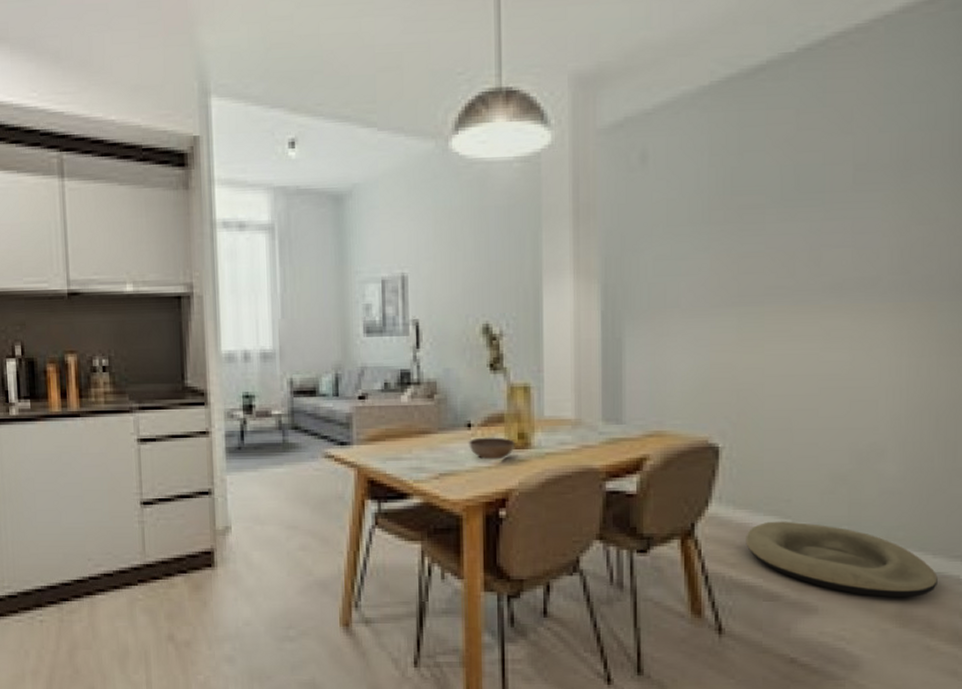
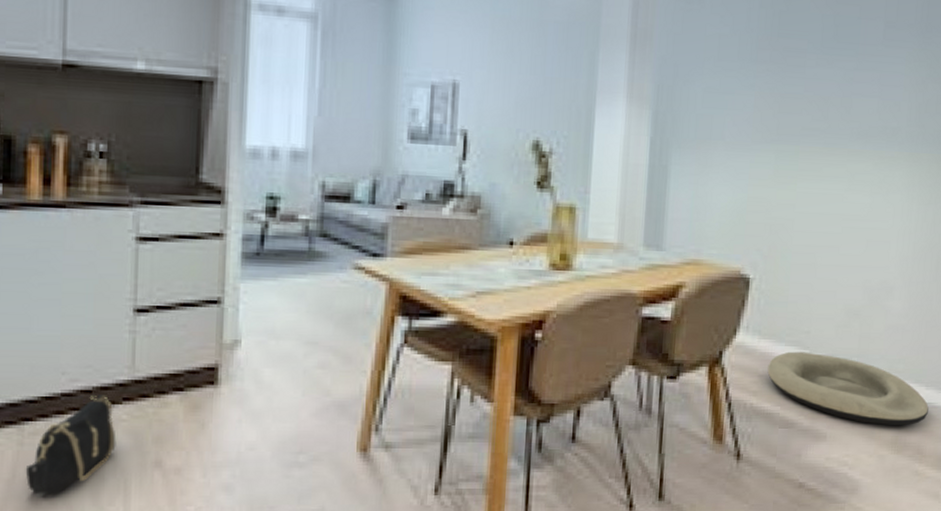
handbag: none [66,577,136,664] -> present [25,394,116,495]
bowl: present [469,437,515,460] -> none [509,256,557,280]

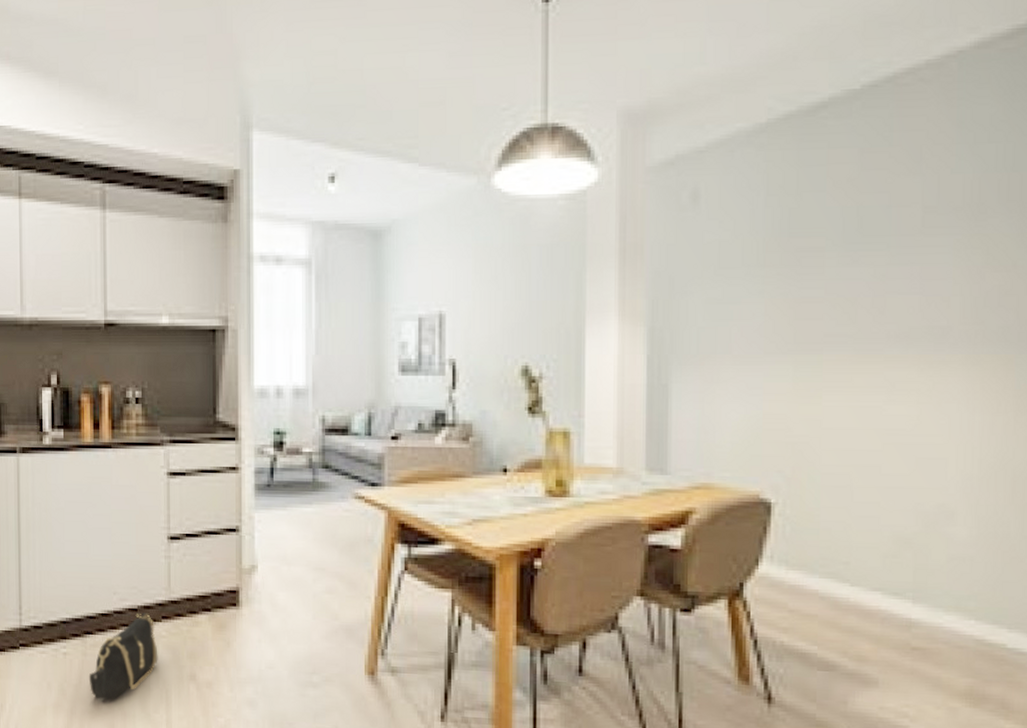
dog bed: present [767,351,929,426] -> none [799,584,1013,675]

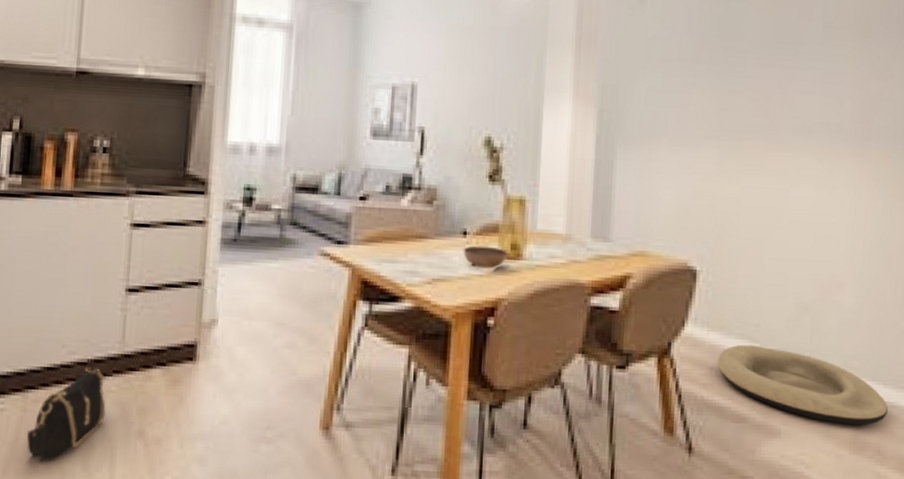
bowl: none [504,483,553,507] -> present [463,245,508,269]
dog bed: none [799,584,1013,675] -> present [717,344,888,425]

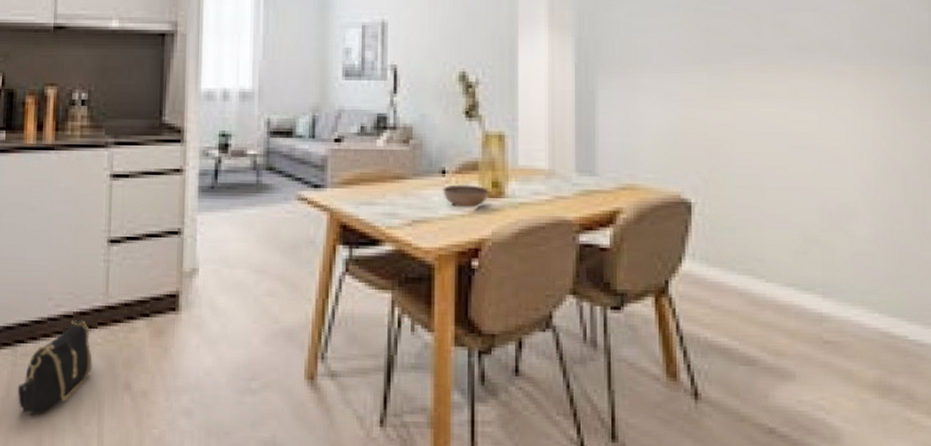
dog bed: present [717,344,888,425] -> none [720,281,915,366]

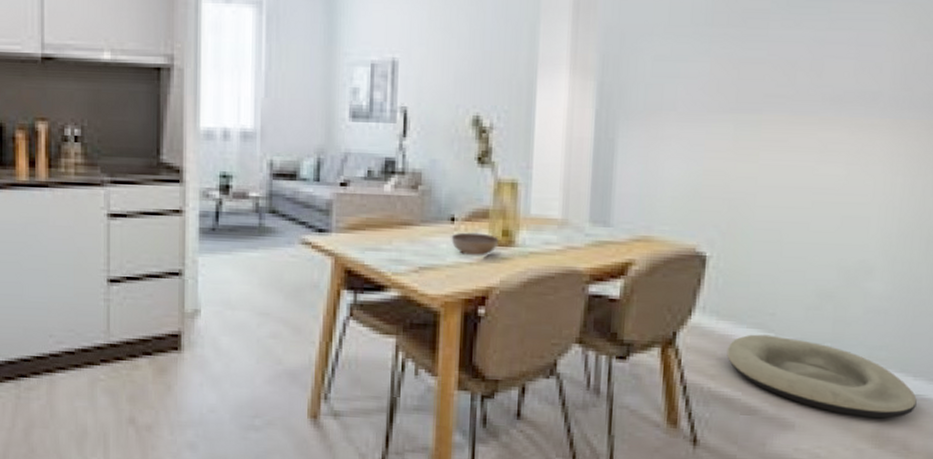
handbag: present [17,319,92,413] -> none [22,356,96,444]
dog bed: none [720,281,915,366] -> present [727,334,917,419]

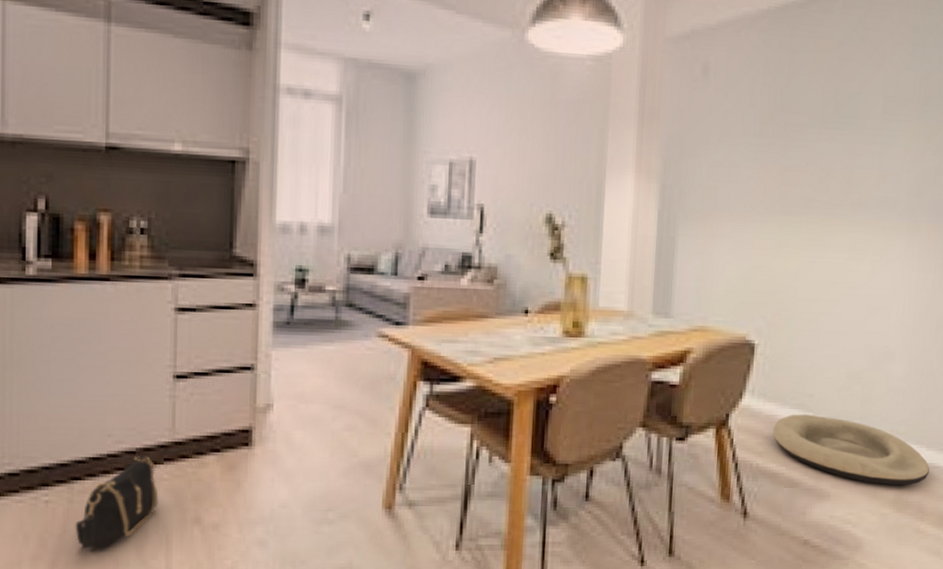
handbag: none [22,356,96,444] -> present [75,455,159,549]
bowl: present [451,232,499,256] -> none [525,324,570,347]

